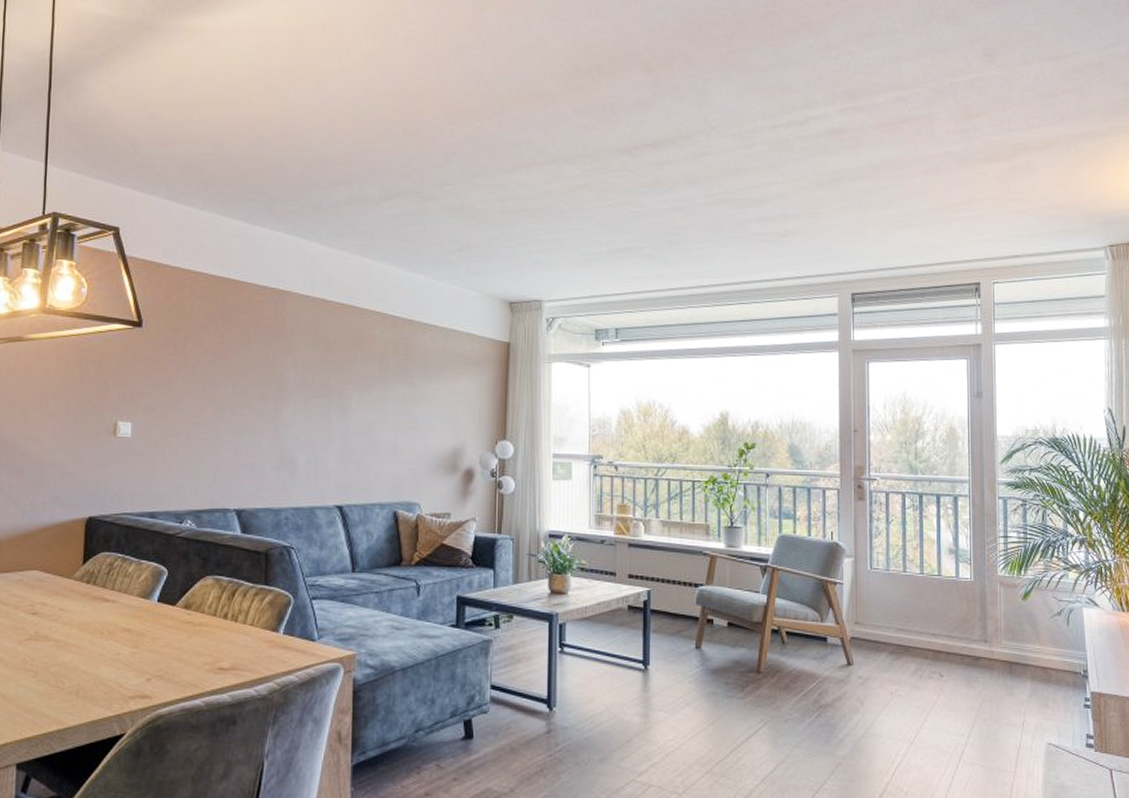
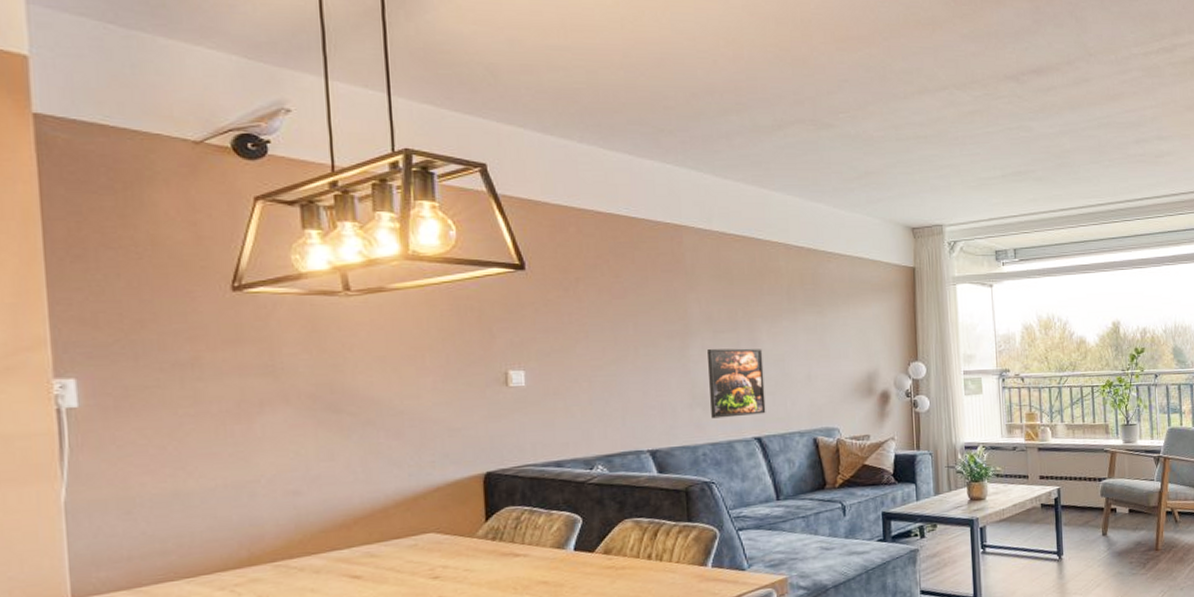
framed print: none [297,412,351,483] -> present [708,348,766,419]

